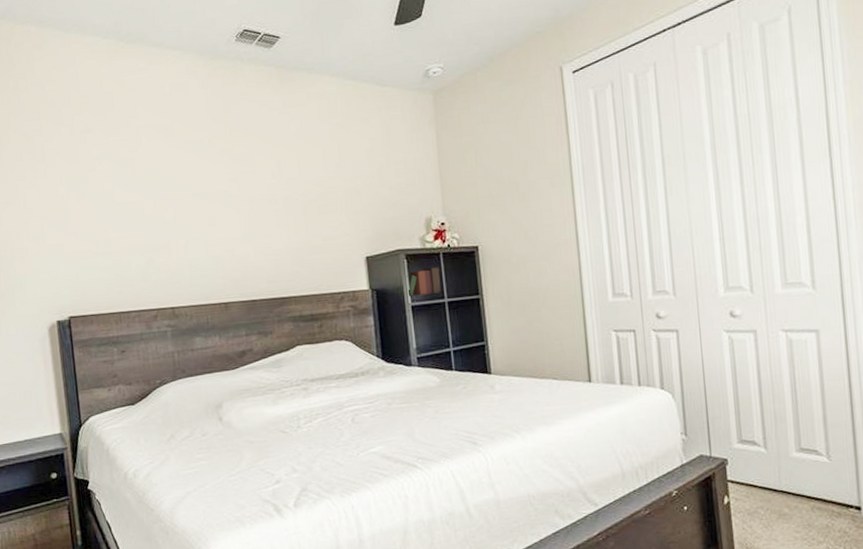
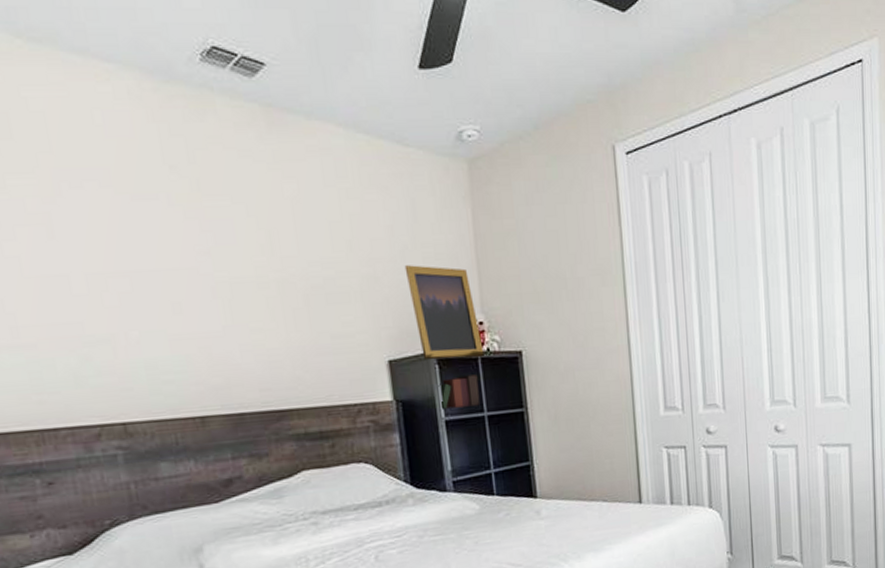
picture frame: none [380,179,445,256] -> present [404,265,484,360]

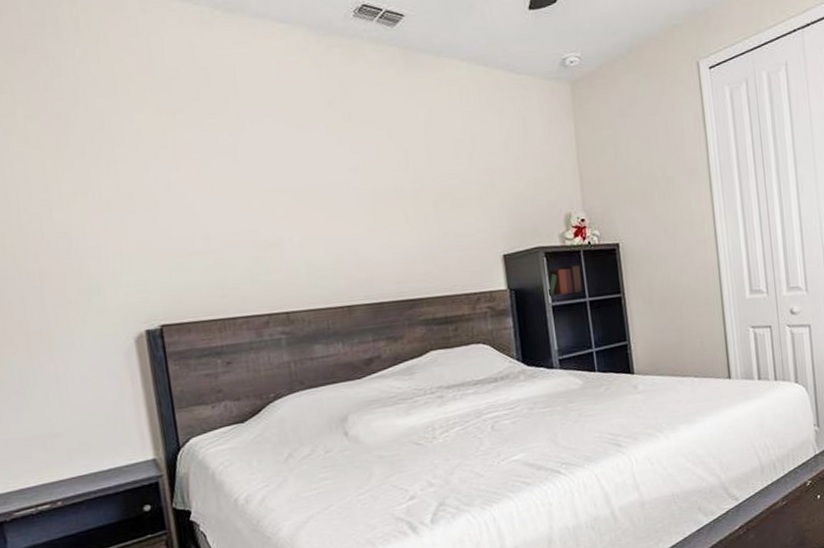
picture frame: present [404,265,484,360] -> none [517,172,586,253]

